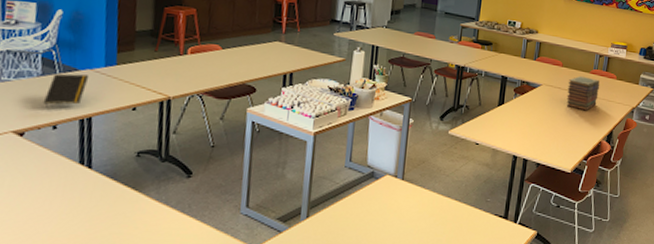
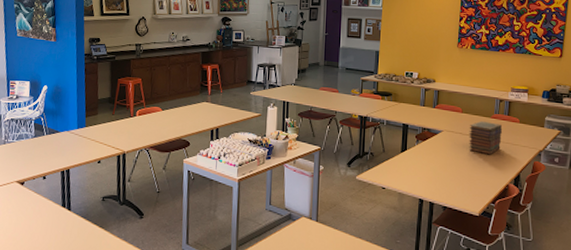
notepad: present [43,74,89,108] -> none [36,135,67,162]

